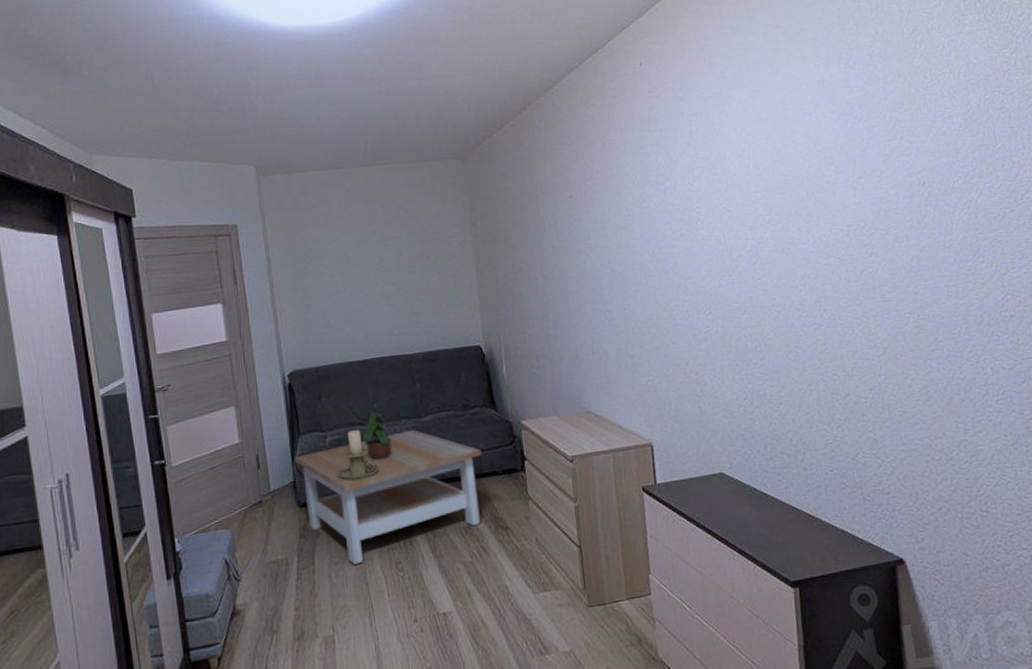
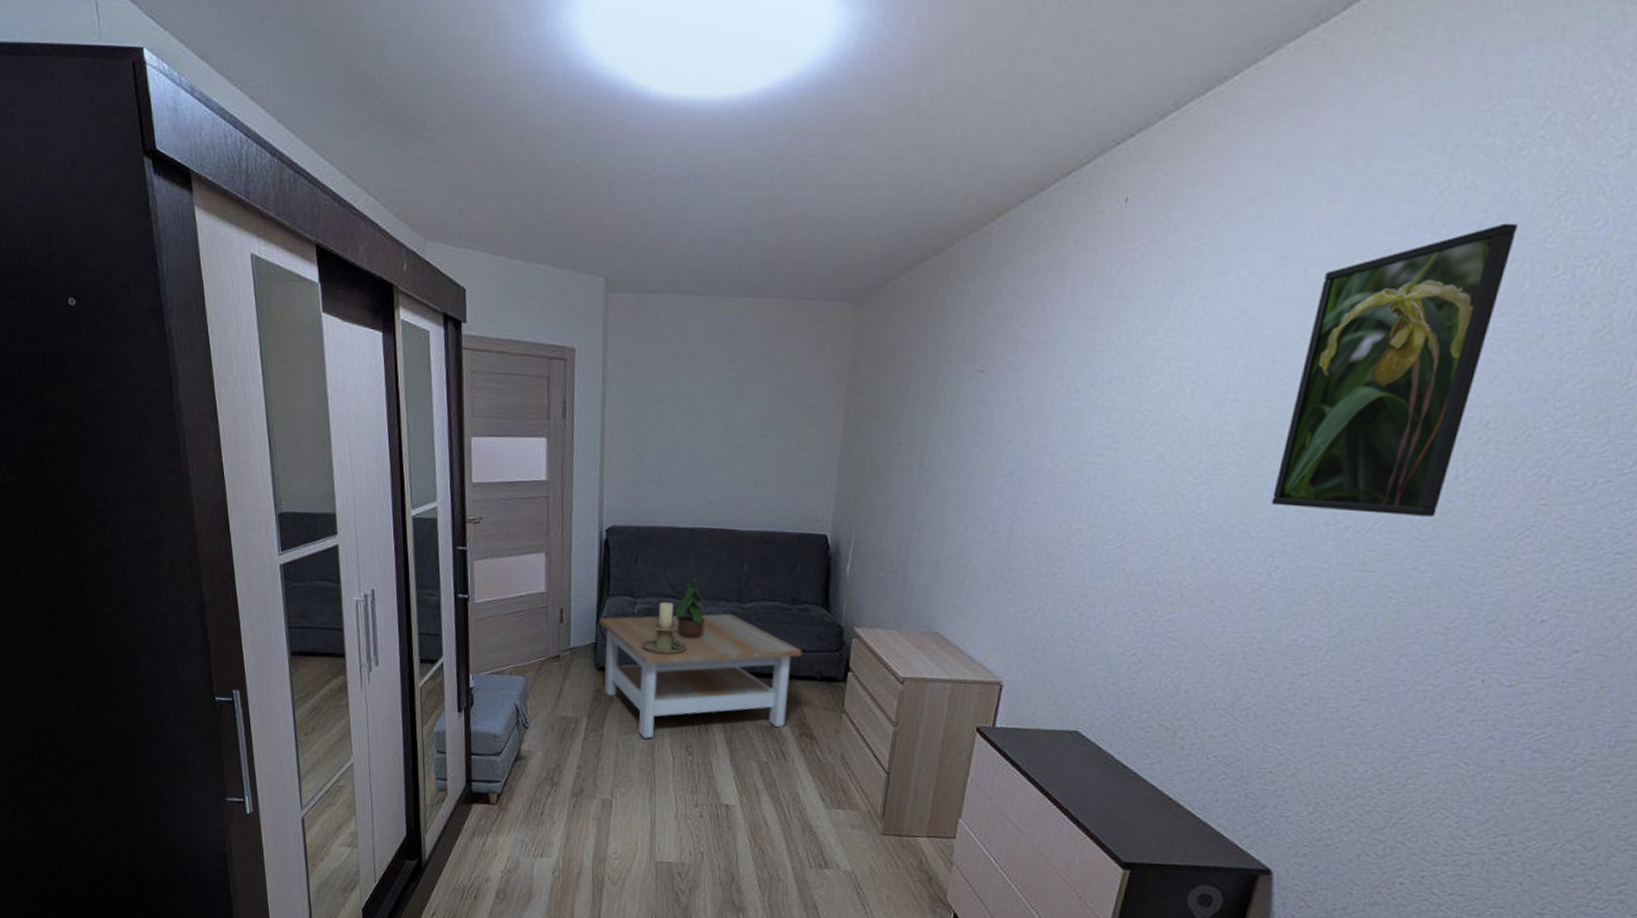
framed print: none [787,52,916,264] -> present [1271,223,1518,517]

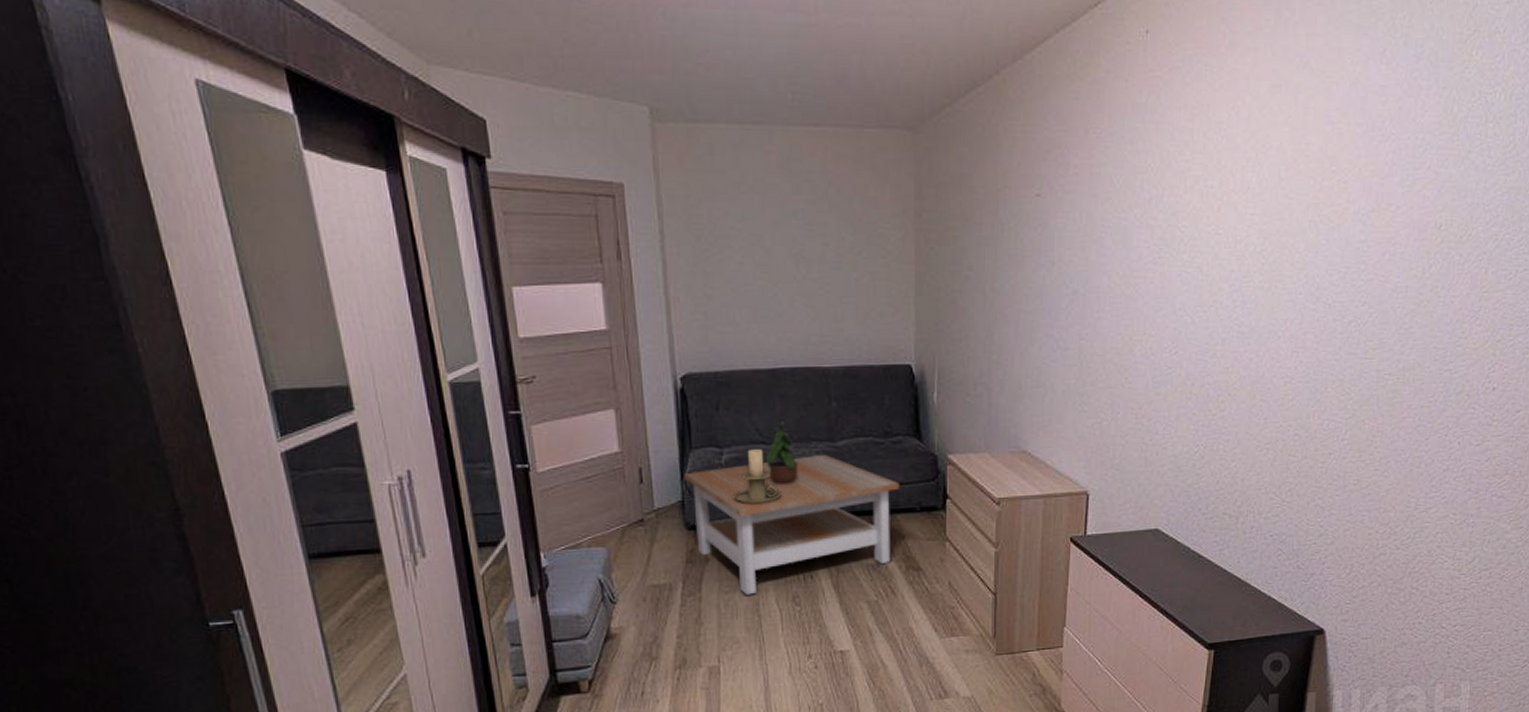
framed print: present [1271,223,1518,517] -> none [1291,57,1445,308]

